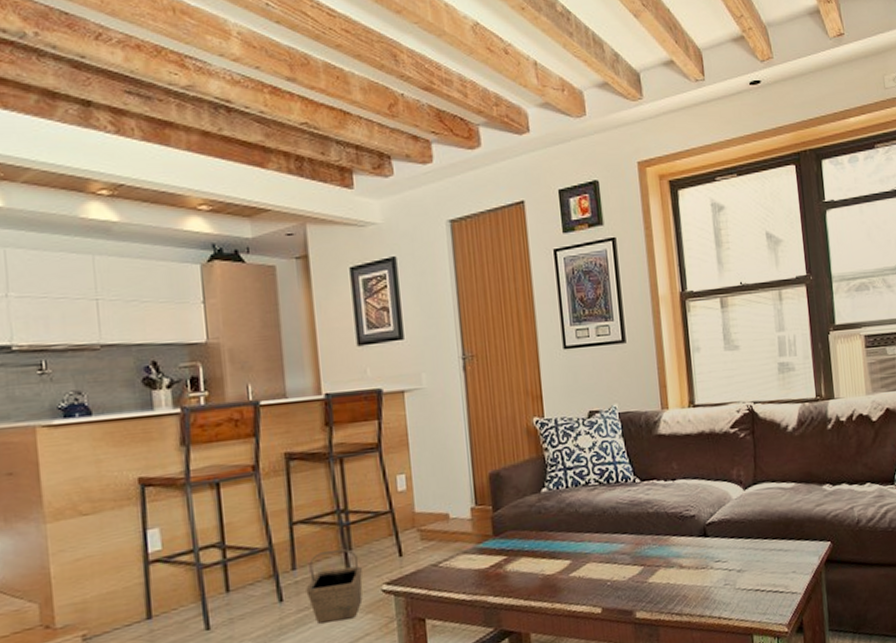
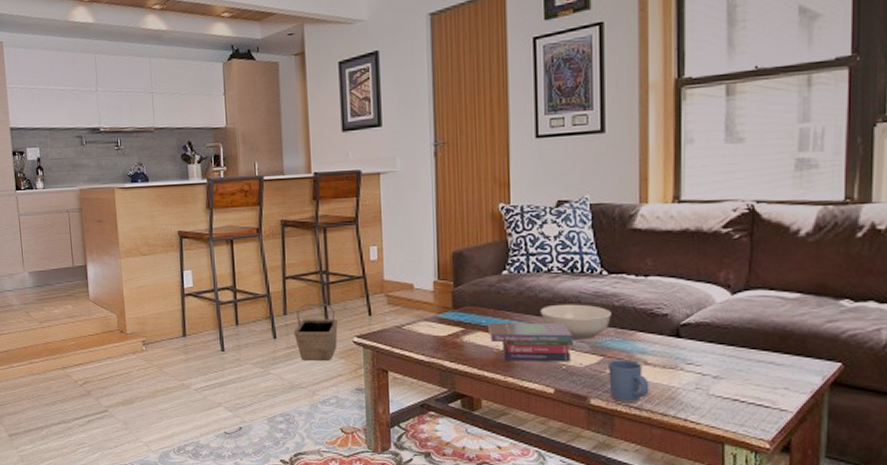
books: none [531,536,616,585] -> present [488,322,573,362]
bowl: none [581,514,647,553] -> present [540,304,611,340]
mug: none [649,565,687,611] -> present [608,360,649,403]

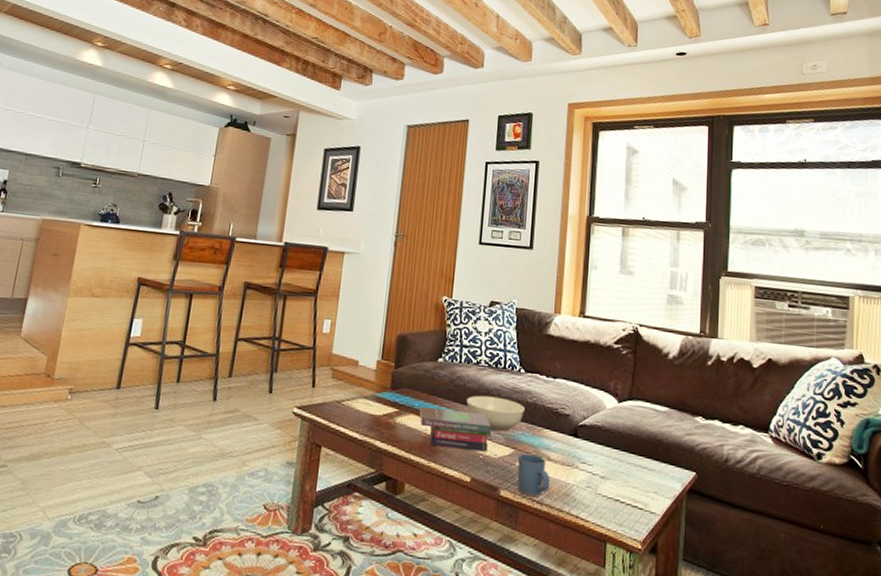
basket: present [293,304,338,360] -> none [235,368,281,430]

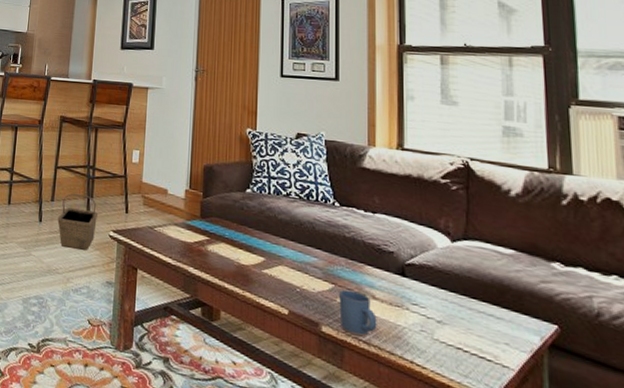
basket: none [235,368,281,430] -> present [57,193,98,250]
books: present [419,406,492,452] -> none [231,235,307,286]
bowl: present [466,395,525,432] -> none [278,227,342,266]

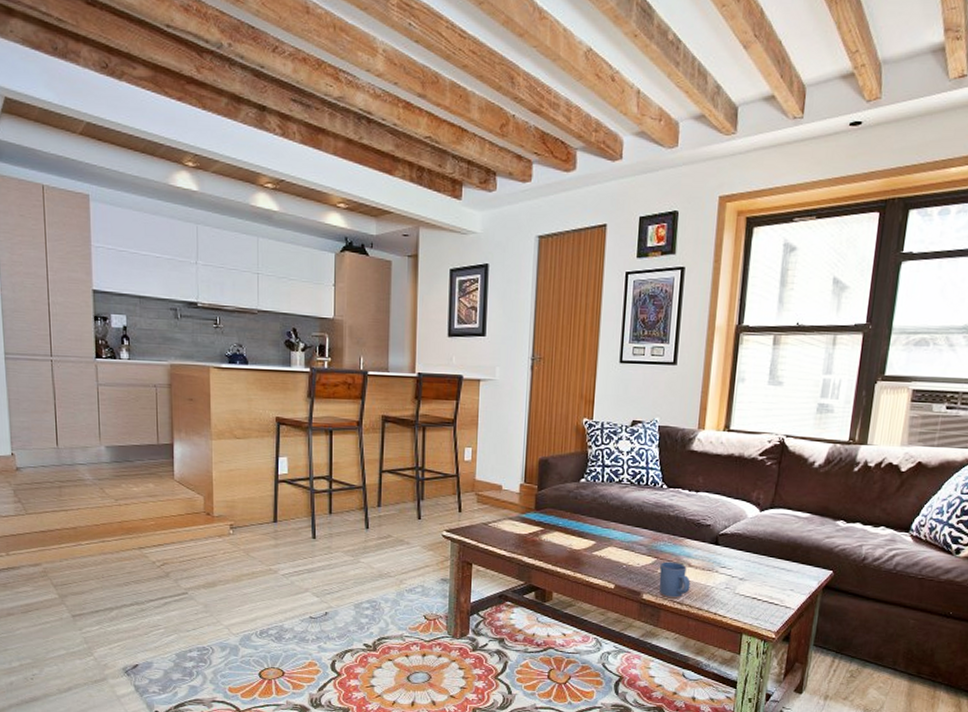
basket: present [57,193,98,250] -> none [386,497,429,552]

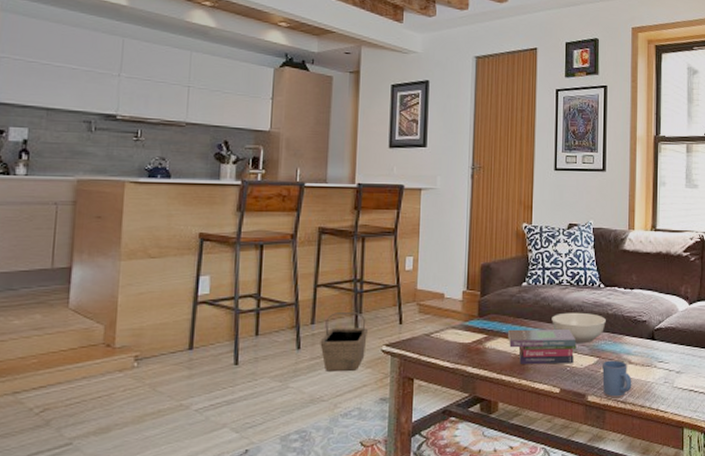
basket: none [386,497,429,552] -> present [320,312,368,371]
books: none [564,524,634,562] -> present [508,328,577,365]
bowl: none [609,511,667,544] -> present [551,312,606,344]

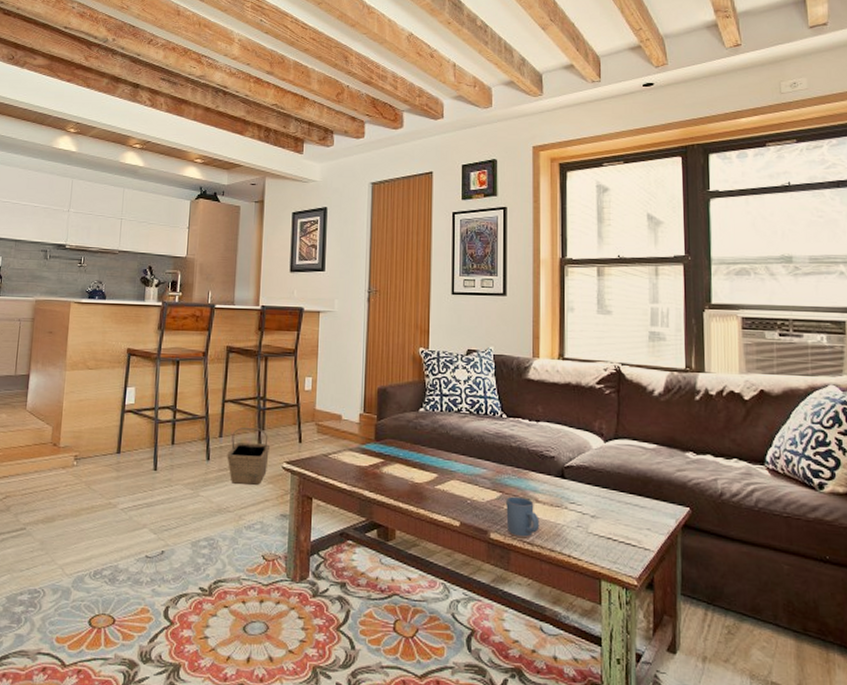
books: present [508,328,577,365] -> none [405,455,477,497]
bowl: present [551,312,606,344] -> none [450,442,509,477]

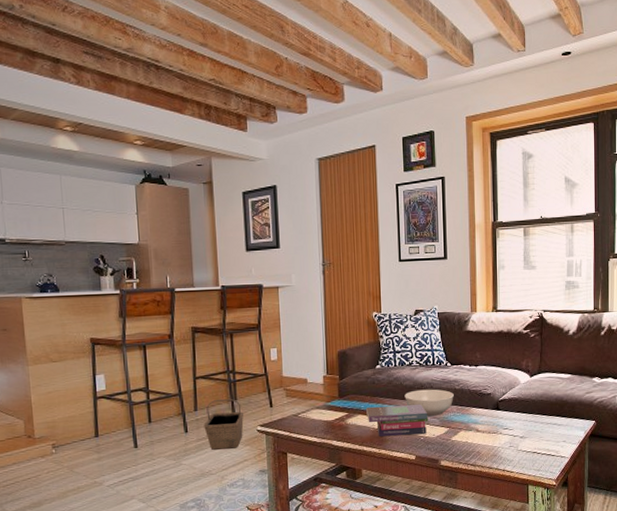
books: none [405,455,477,497] -> present [366,404,428,436]
bowl: none [450,442,509,477] -> present [404,389,454,417]
mug: present [506,496,540,539] -> none [453,429,480,462]

